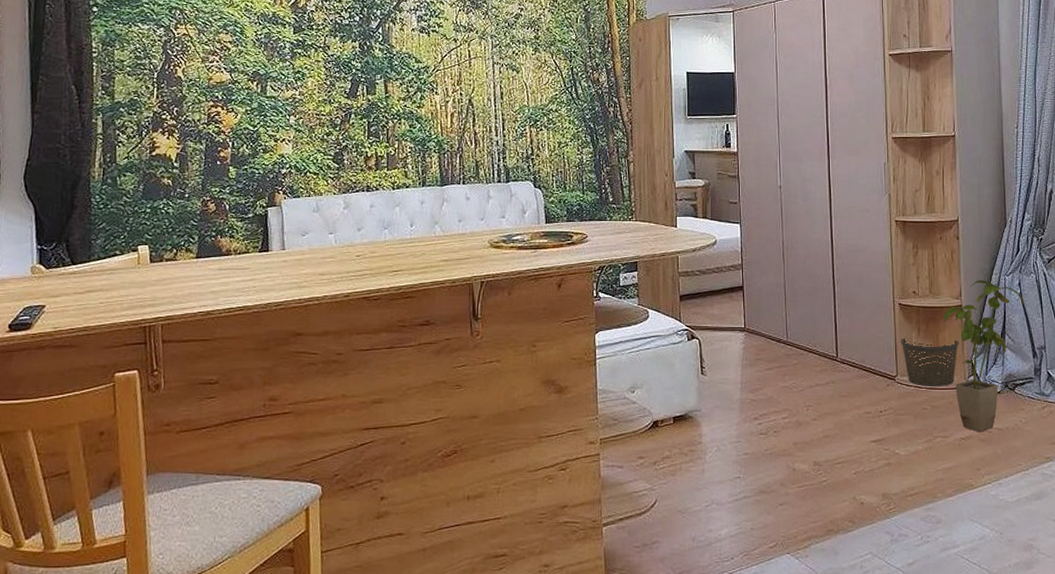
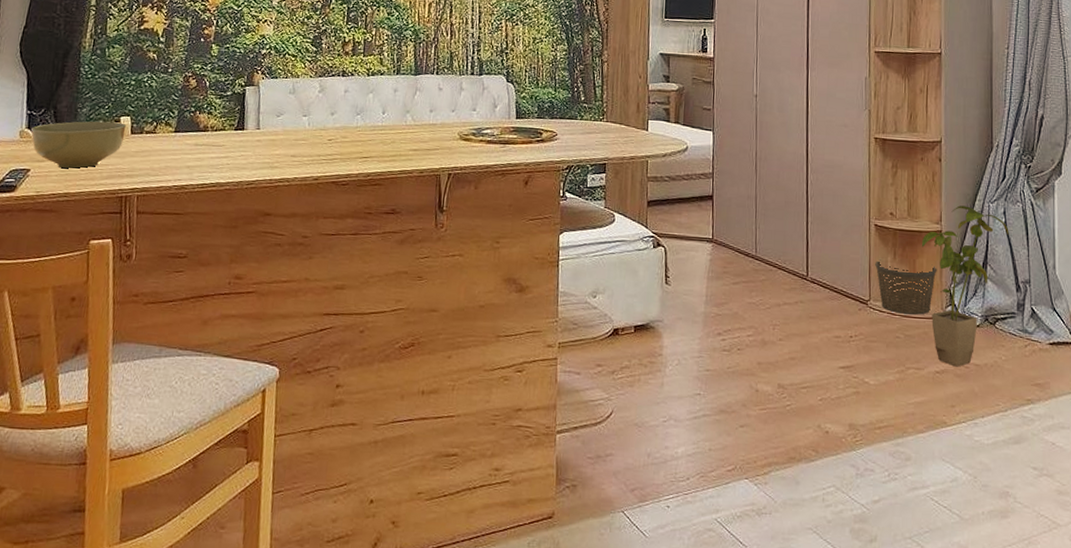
bowl: none [43,252,145,303] -> present [31,121,127,169]

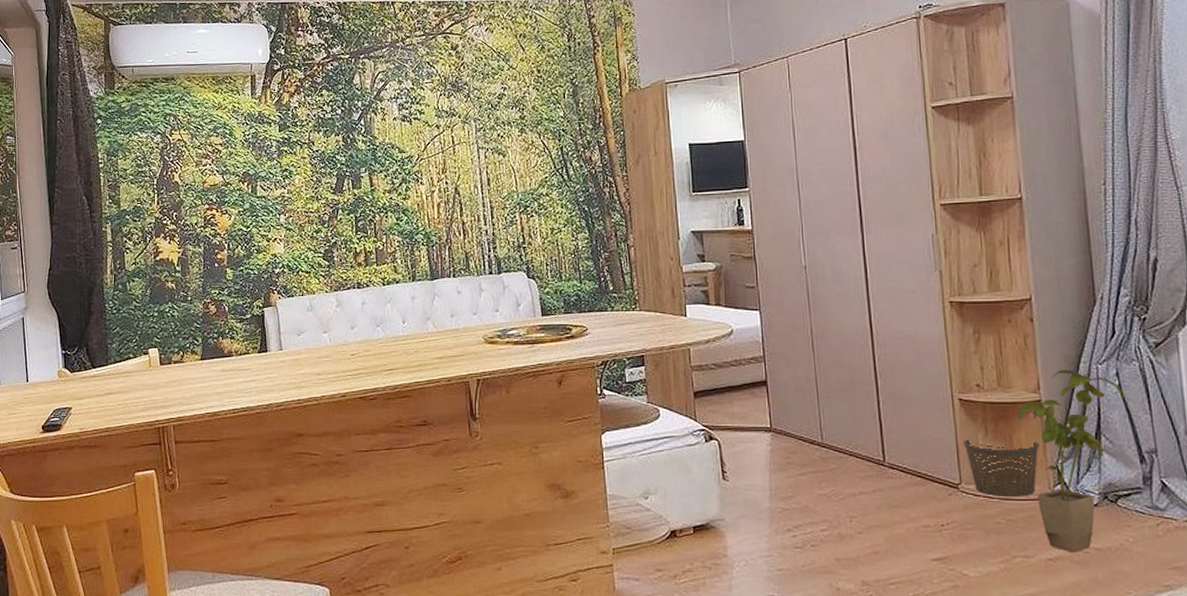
bowl: present [31,121,127,169] -> none [68,355,155,405]

